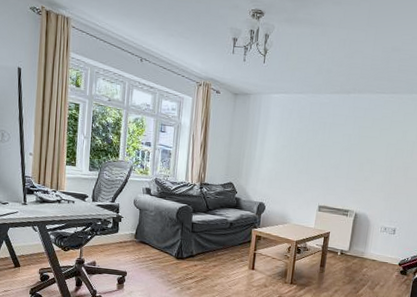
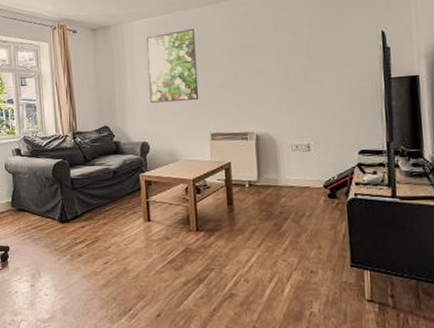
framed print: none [273,110,323,175] -> present [146,29,199,103]

